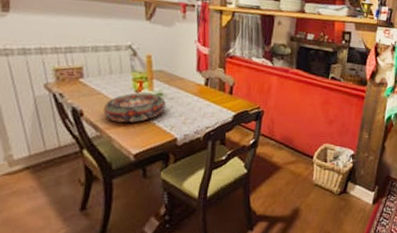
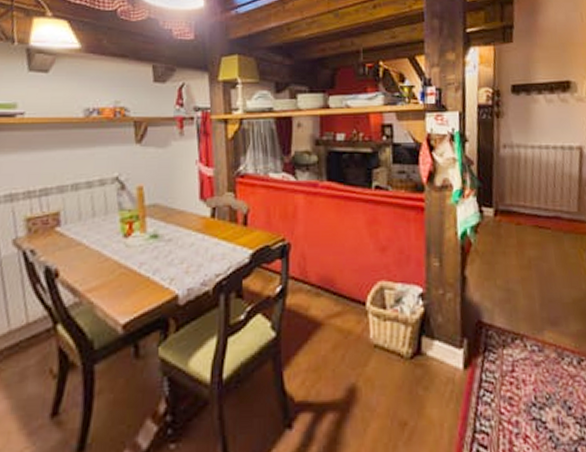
decorative bowl: present [103,92,167,123] -> none [83,235,163,281]

